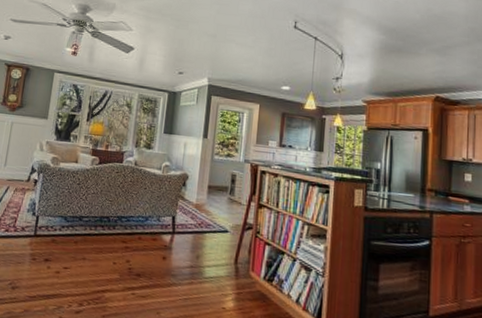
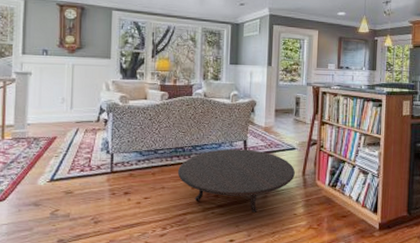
table: none [100,223,227,300] -> present [177,149,295,213]

